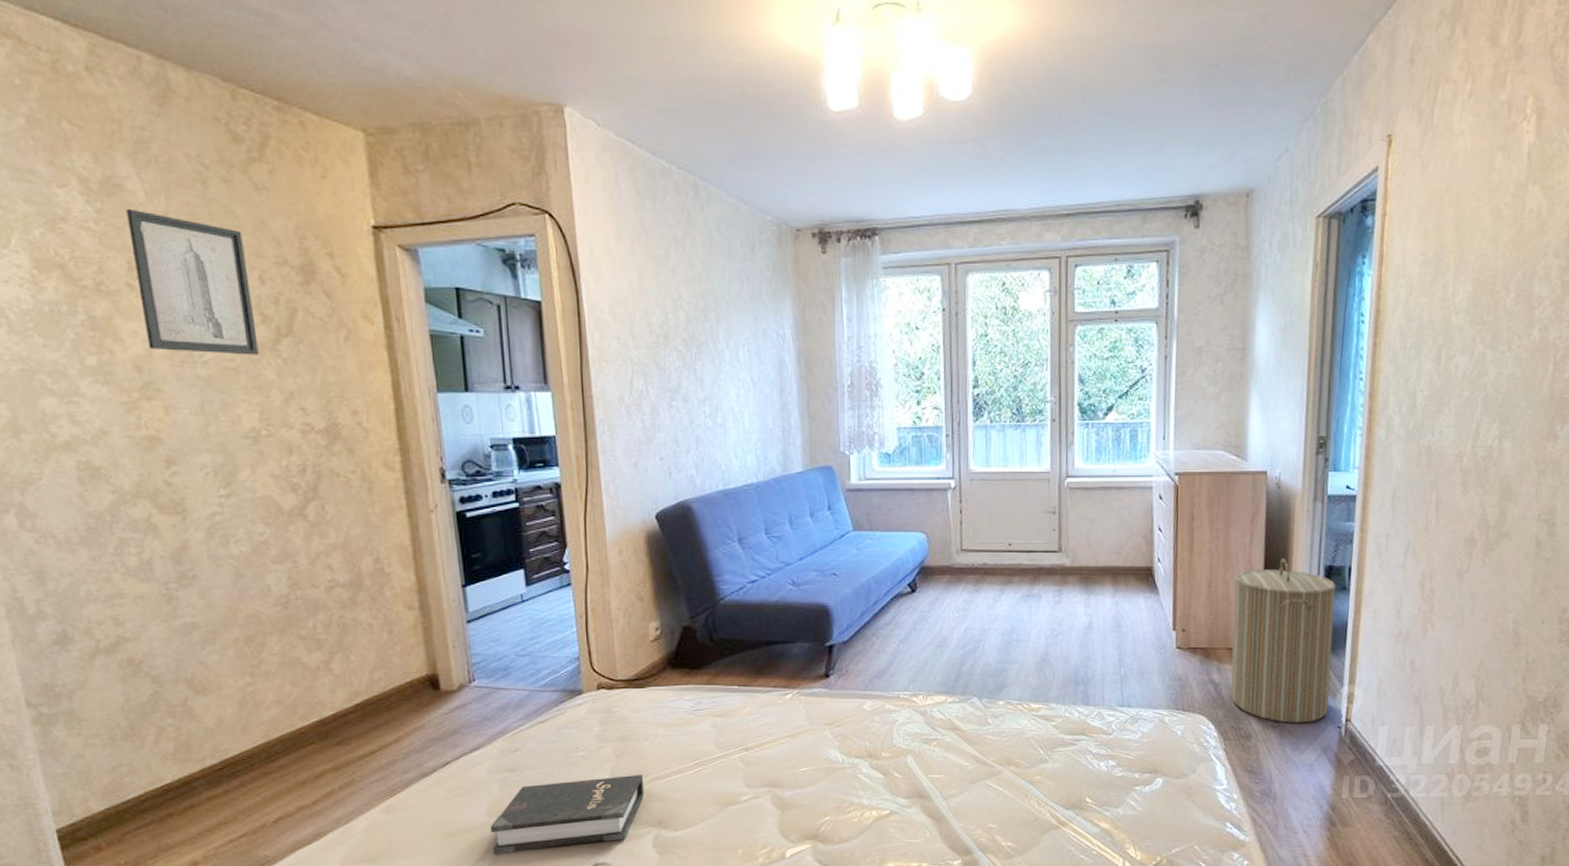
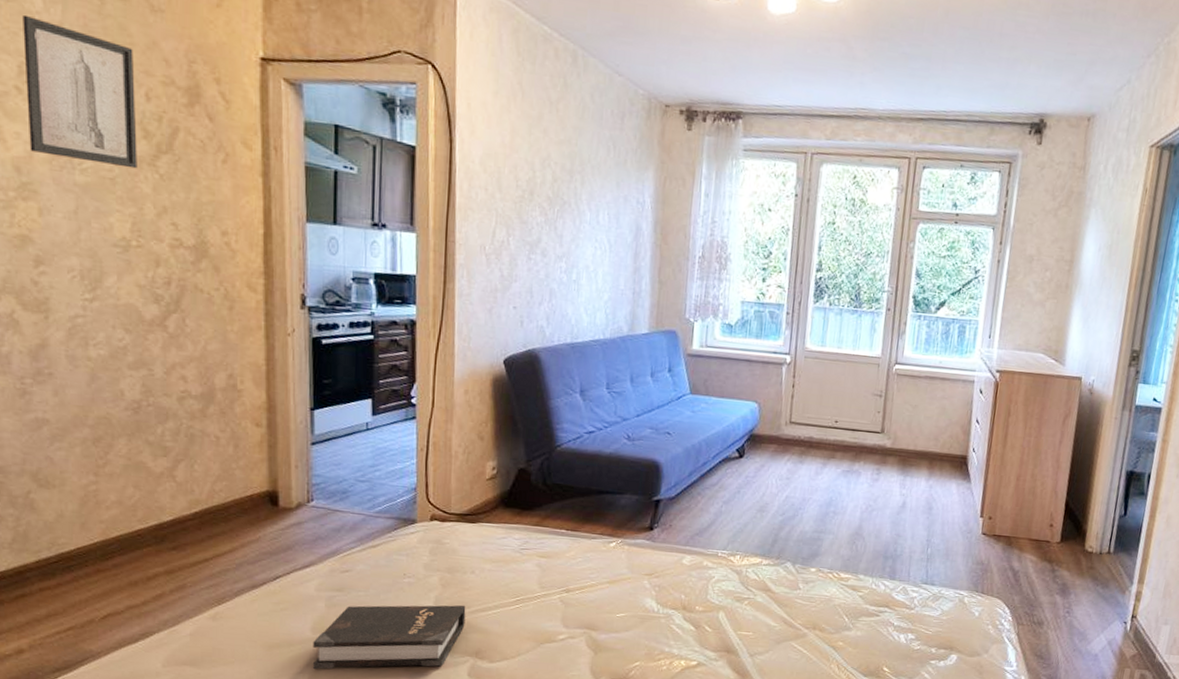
laundry hamper: present [1230,559,1337,723] -> none [1027,460,1136,616]

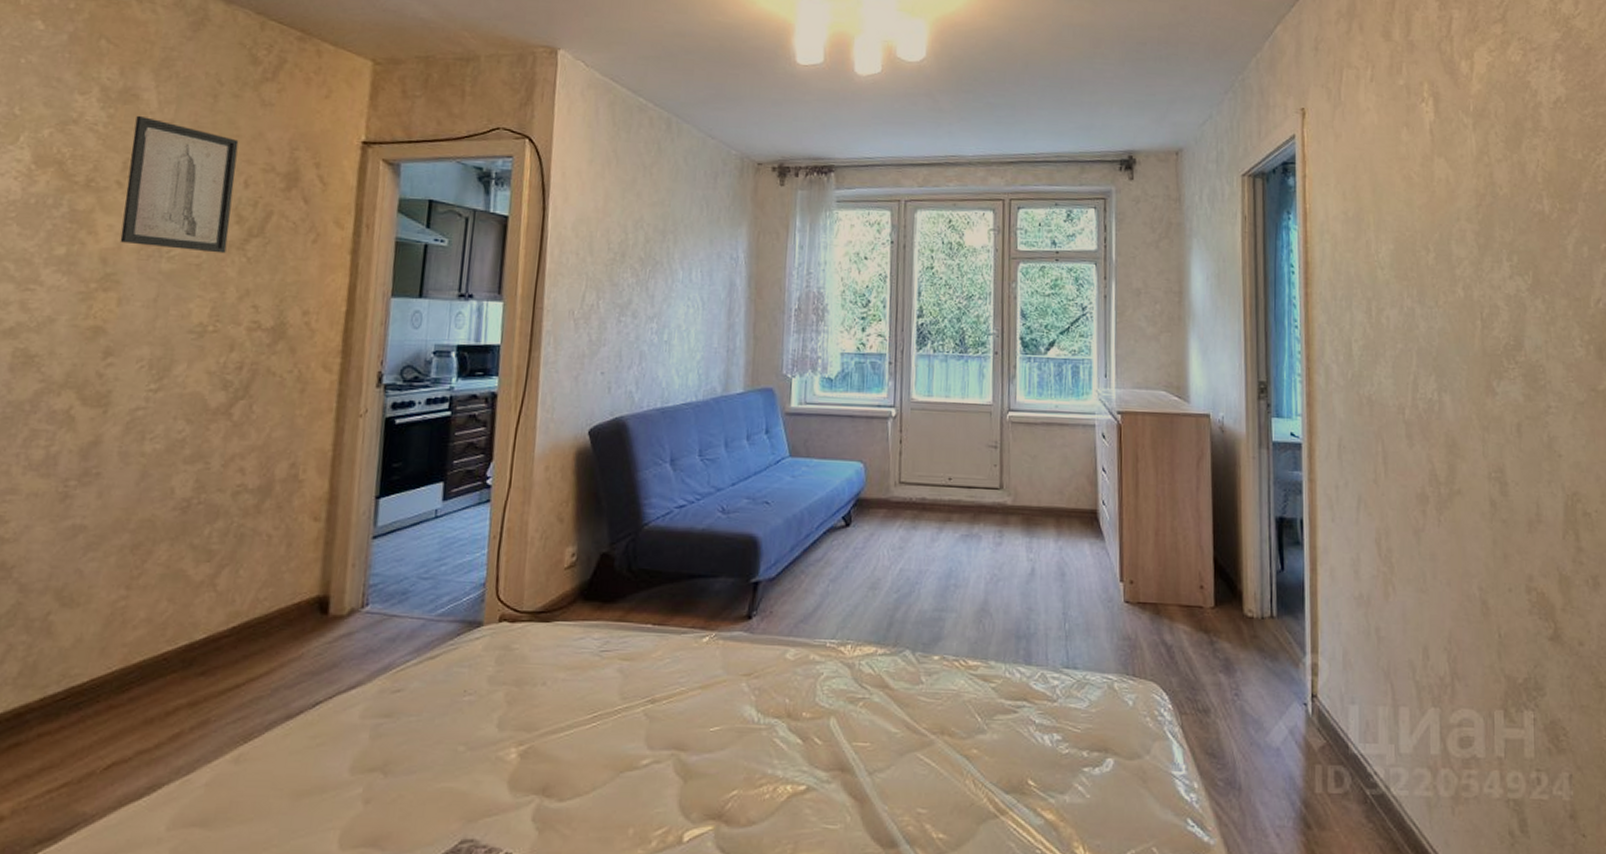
hardback book: present [312,605,466,669] -> none [347,726,534,822]

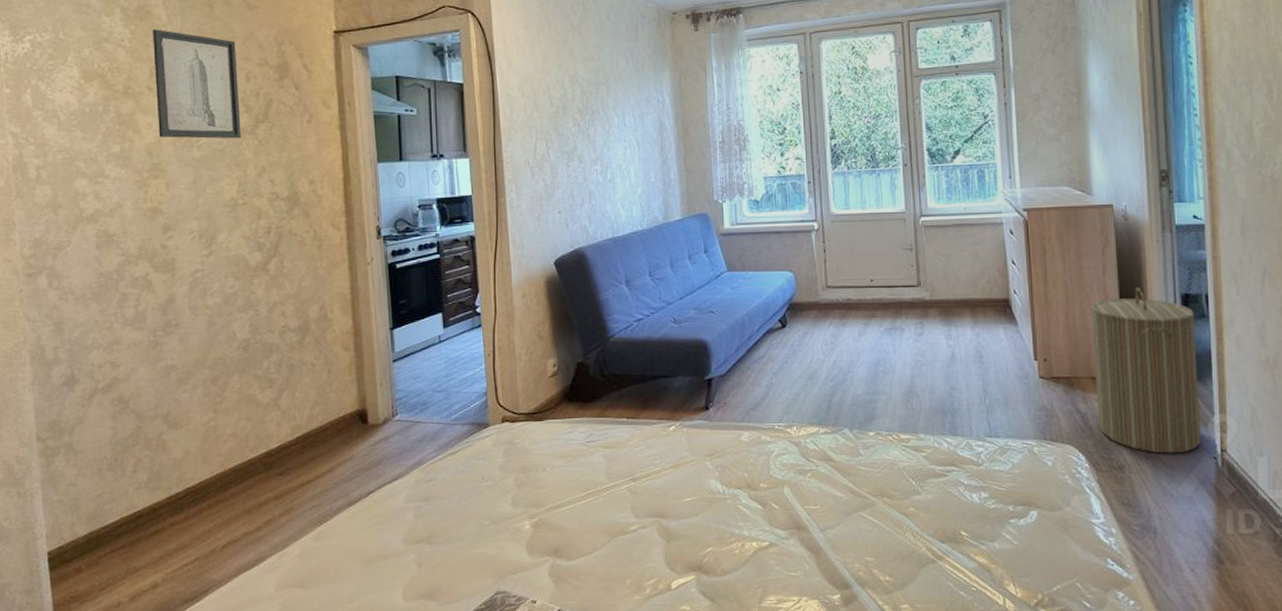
laundry hamper: none [1182,507,1292,698] -> present [1090,288,1202,454]

